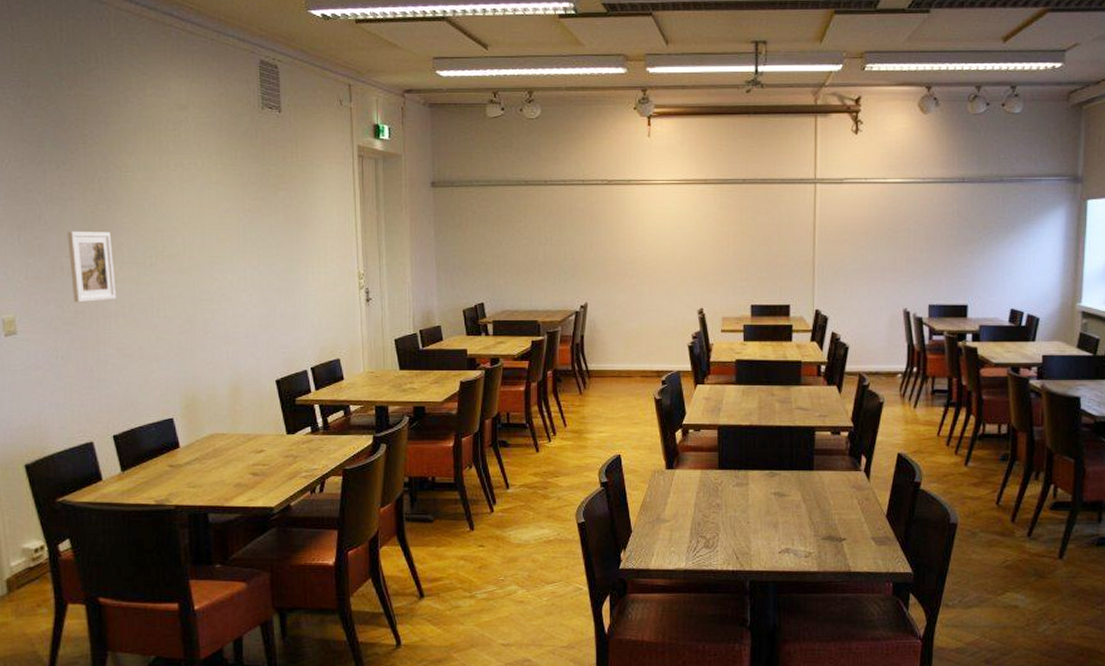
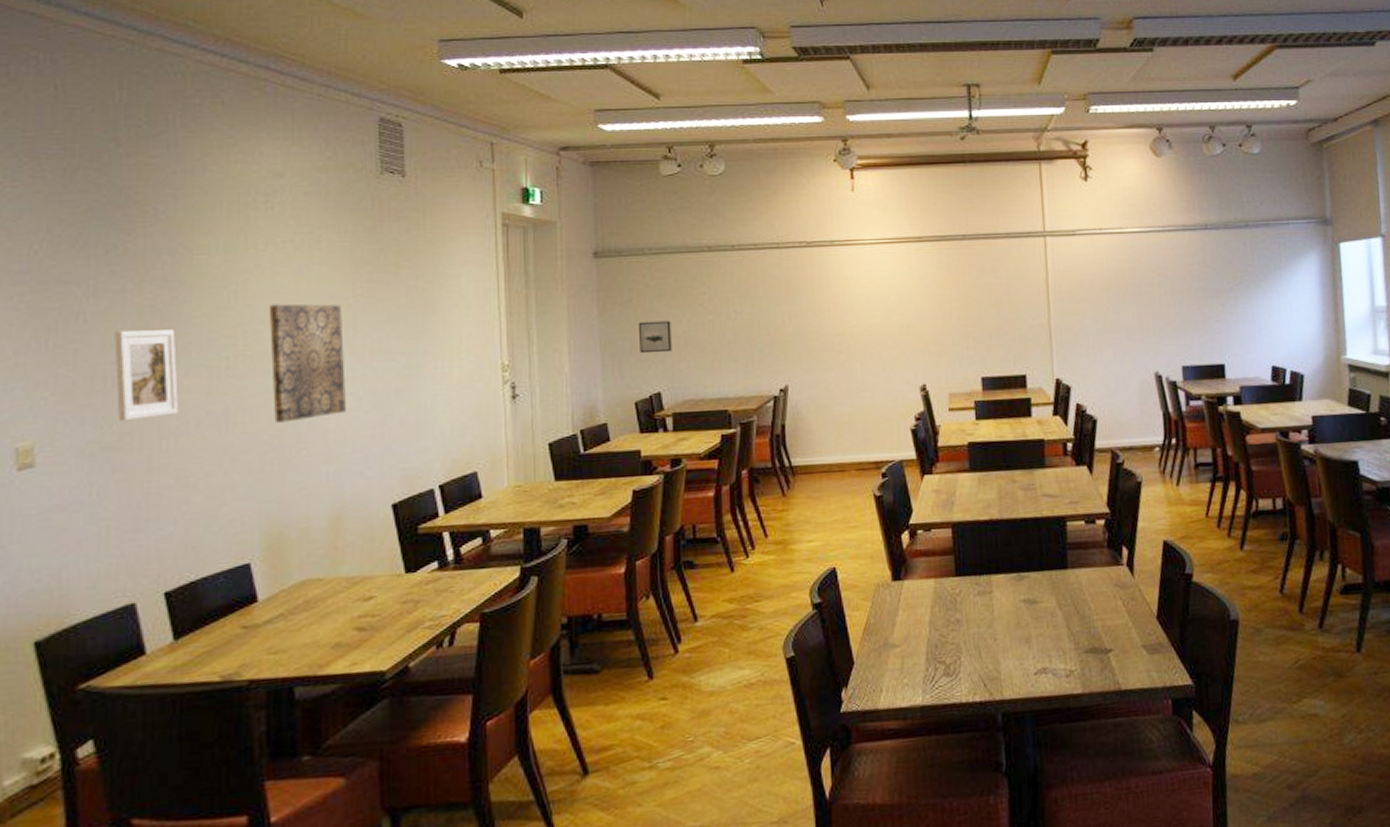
wall art: none [179,215,240,311] -> present [268,304,346,423]
wall art: none [466,243,493,270] -> present [637,320,672,354]

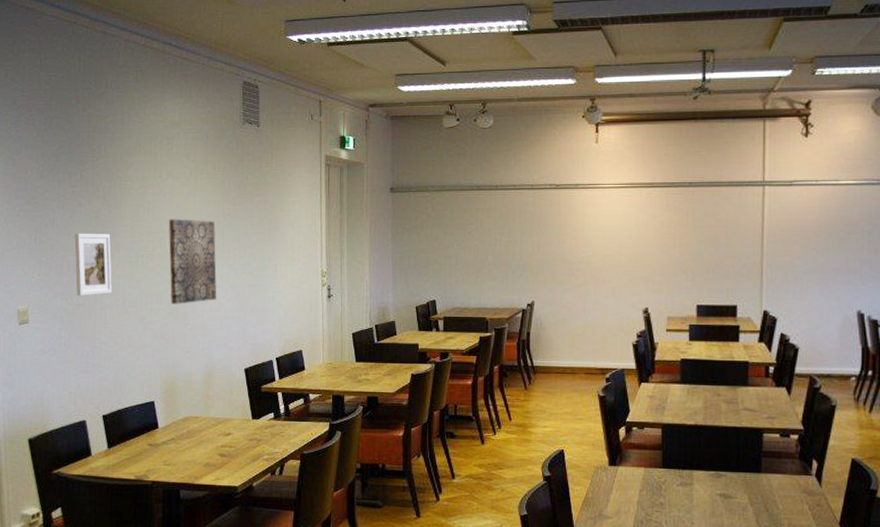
wall art: present [637,320,672,354] -> none [420,244,446,269]

